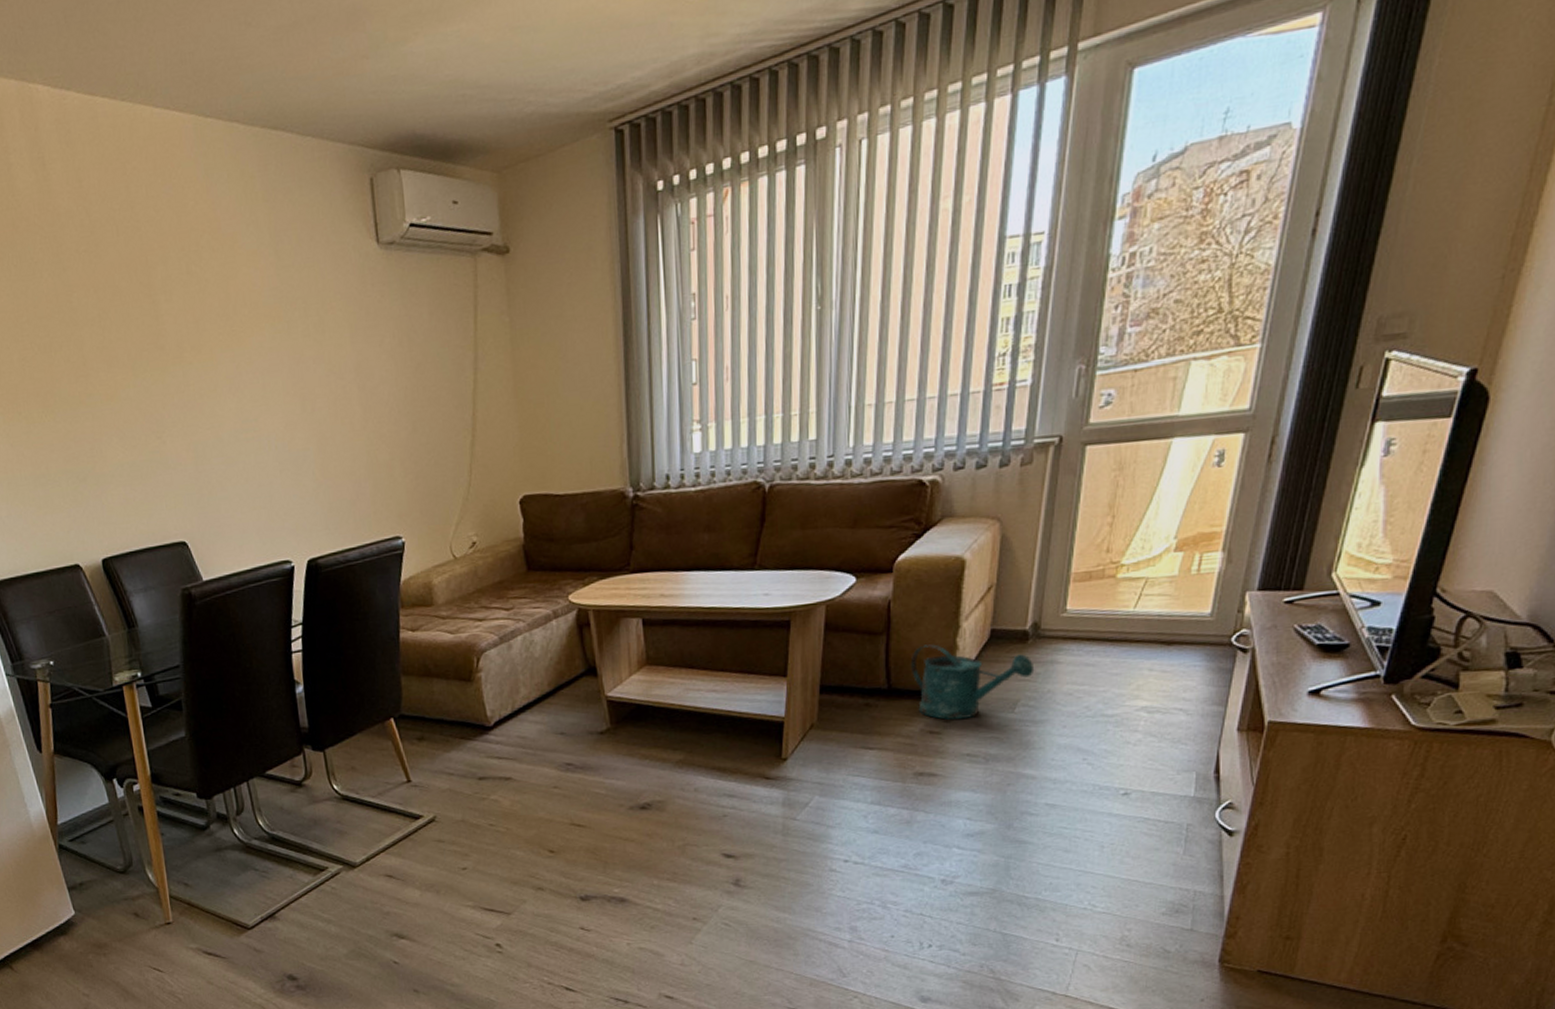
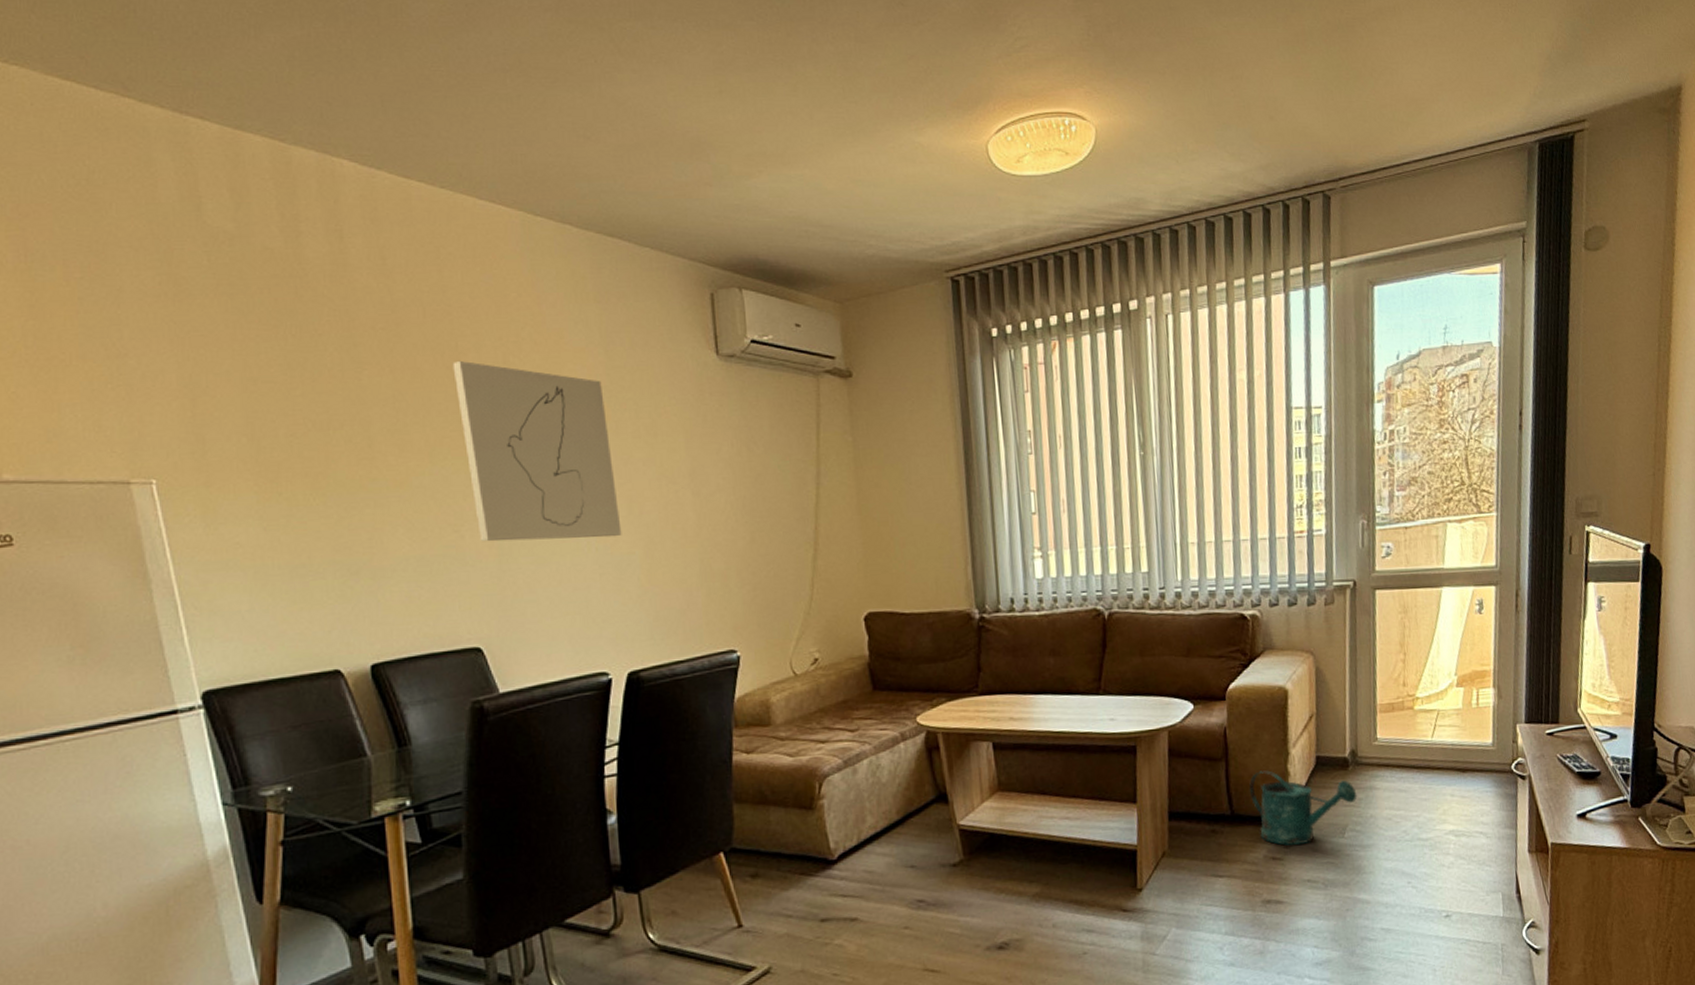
wall art: none [144,275,297,447] -> present [452,361,622,542]

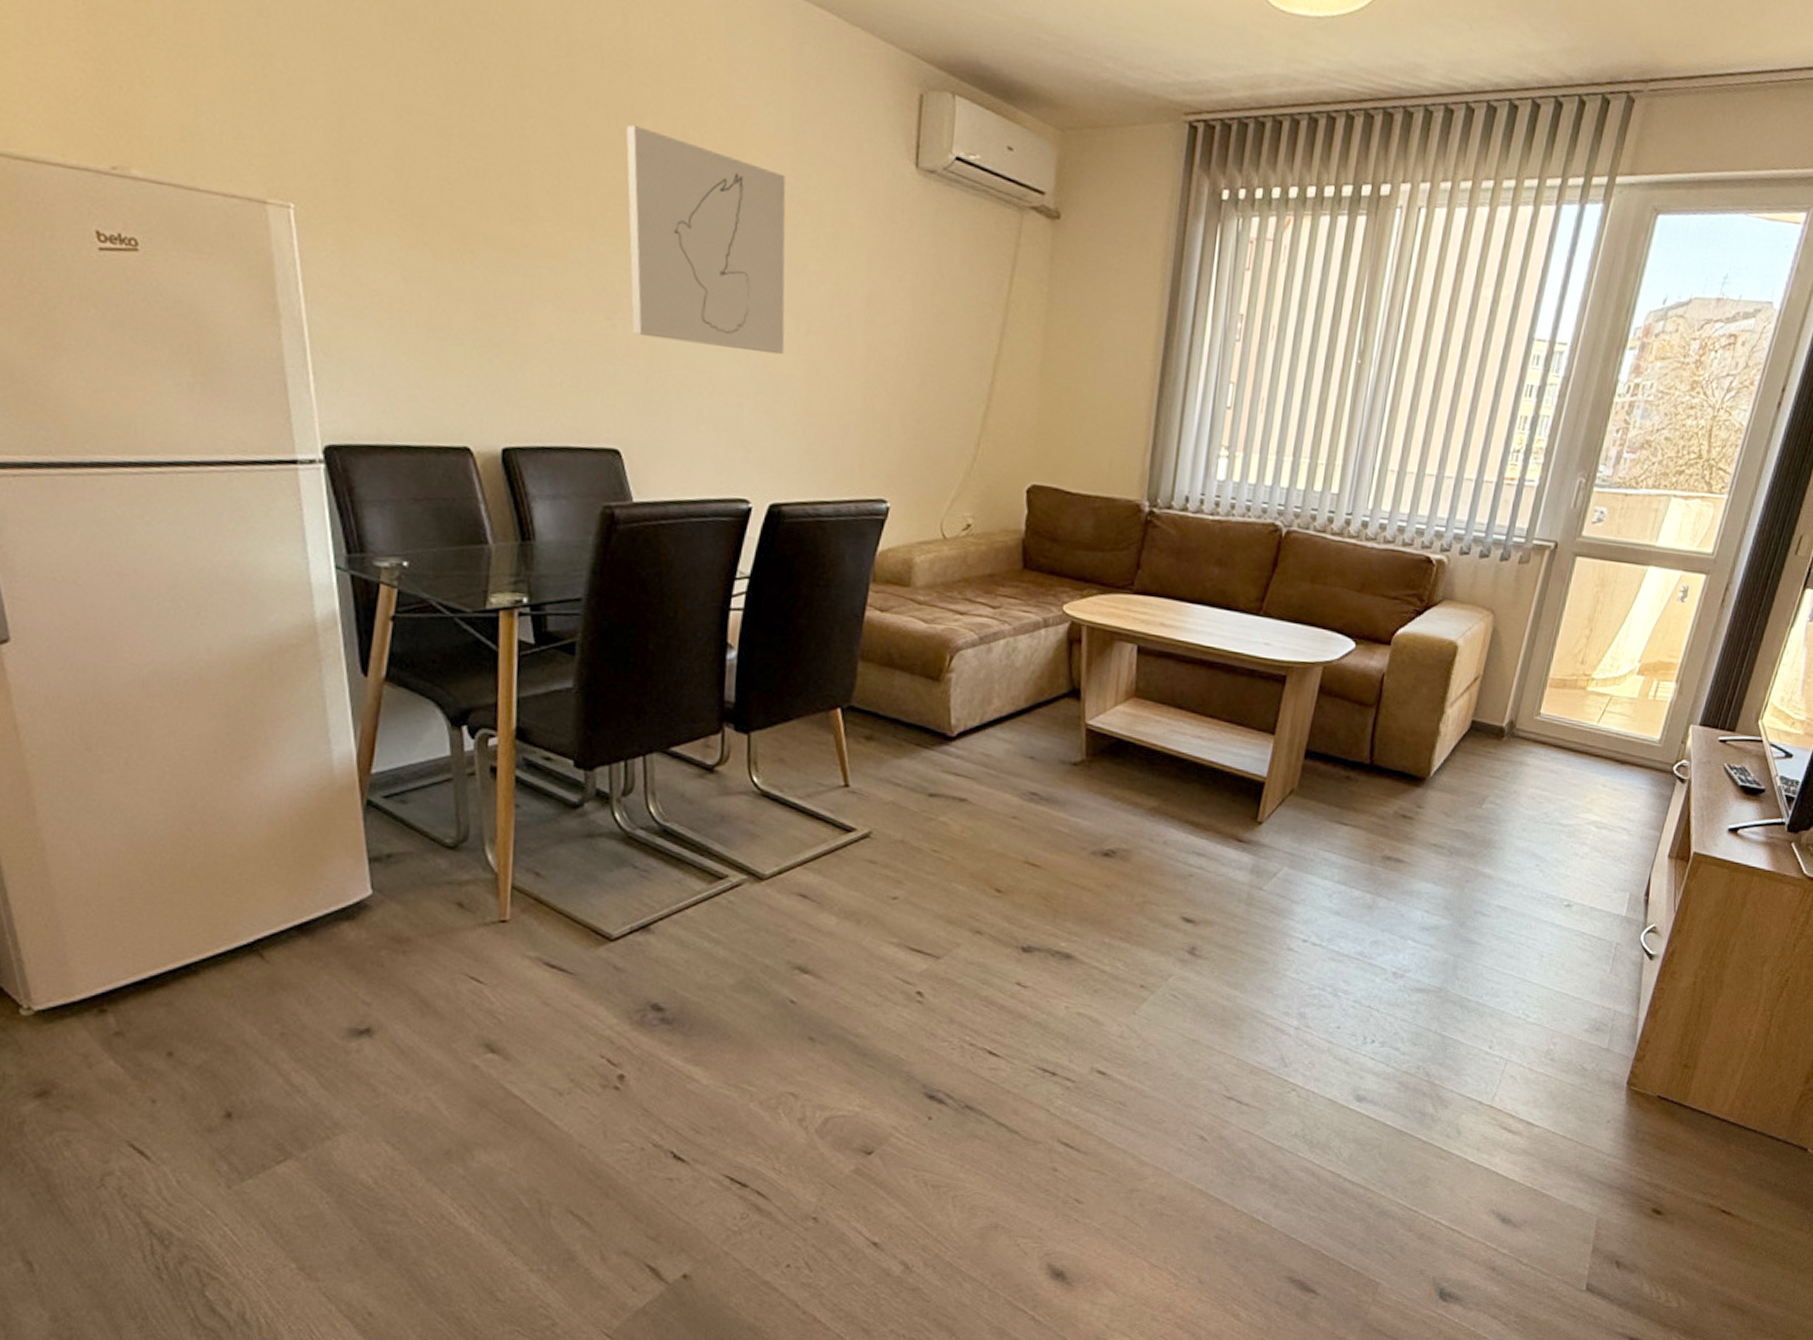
watering can: present [1249,770,1357,845] -> none [1393,725,1506,808]

